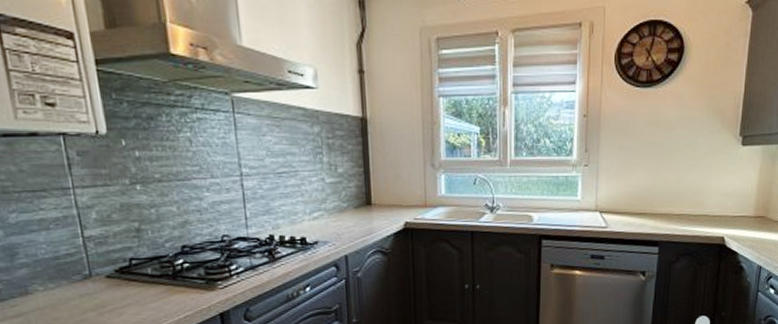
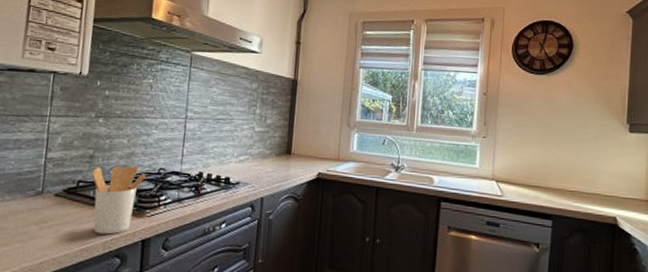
utensil holder: none [143,236,209,313] -> present [92,165,146,235]

